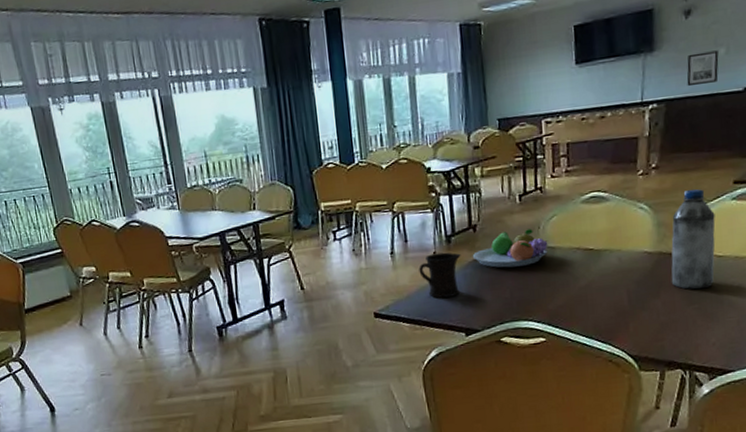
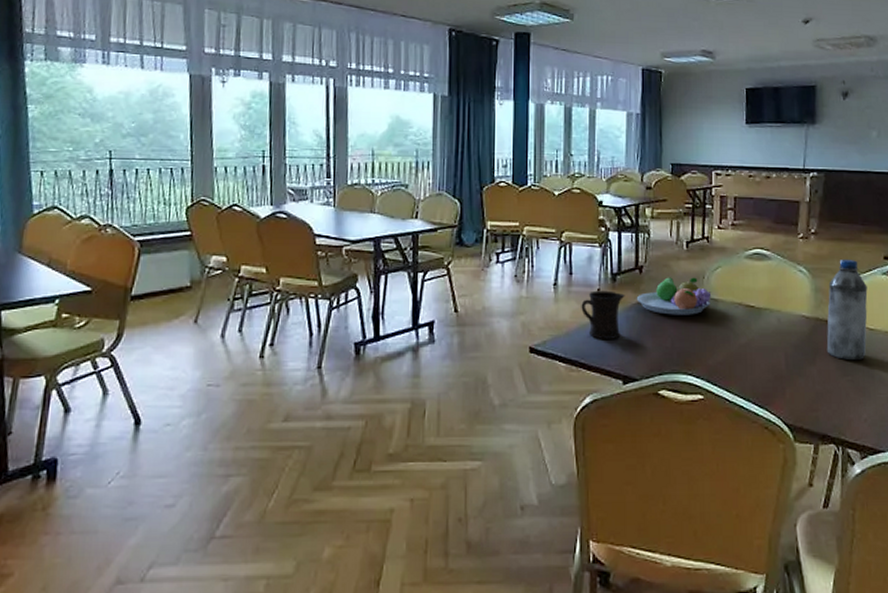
wall art: present [687,50,719,87] -> none [843,132,872,162]

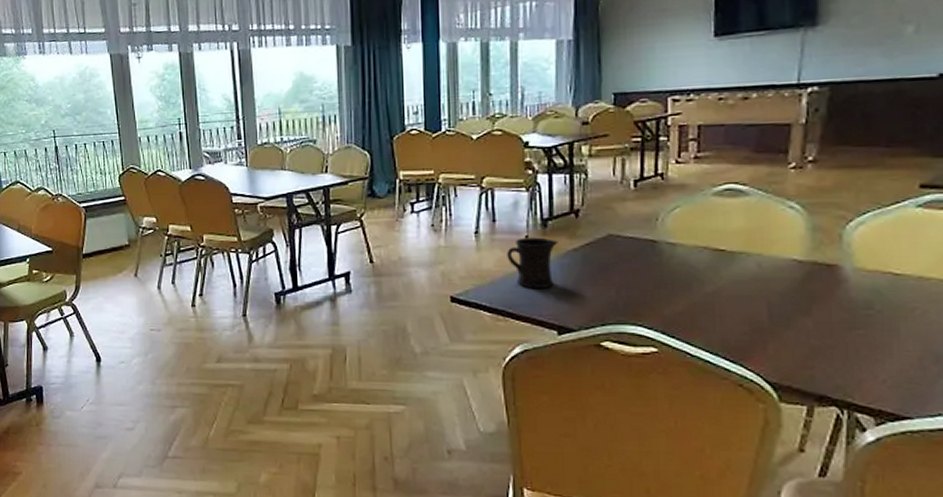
fruit bowl: present [636,277,712,315] -> none [572,220,668,262]
water bottle: present [826,259,868,361] -> none [827,190,892,312]

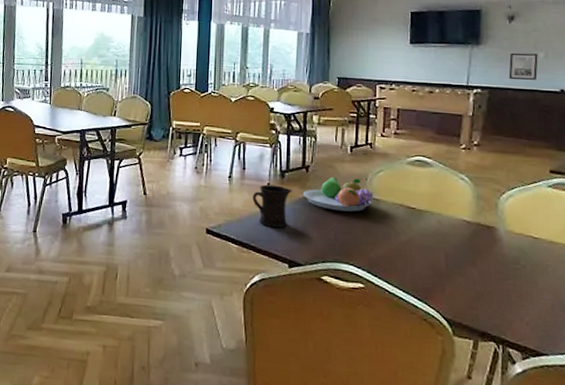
fruit bowl: none [572,220,668,262] -> present [302,177,374,212]
wall art: none [860,28,905,69] -> present [508,53,538,80]

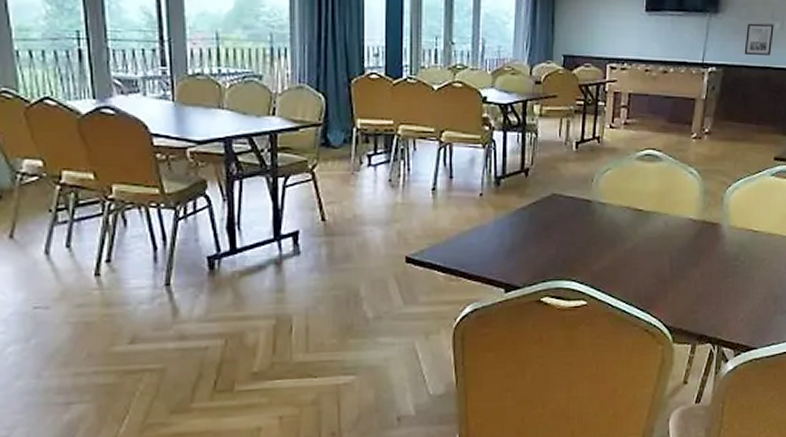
mug: present [252,184,292,228] -> none [462,195,509,247]
fruit bowl: present [302,177,374,212] -> none [521,180,600,220]

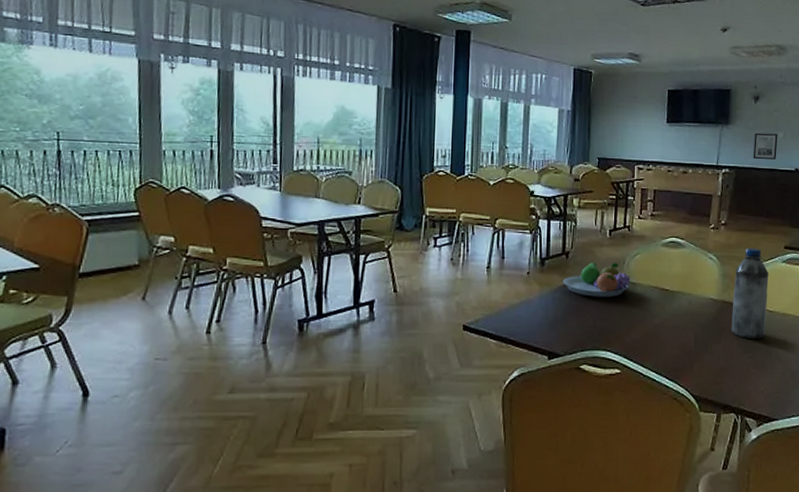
fruit bowl: none [521,180,600,220] -> present [562,262,631,297]
water bottle: none [710,160,755,263] -> present [731,248,769,339]

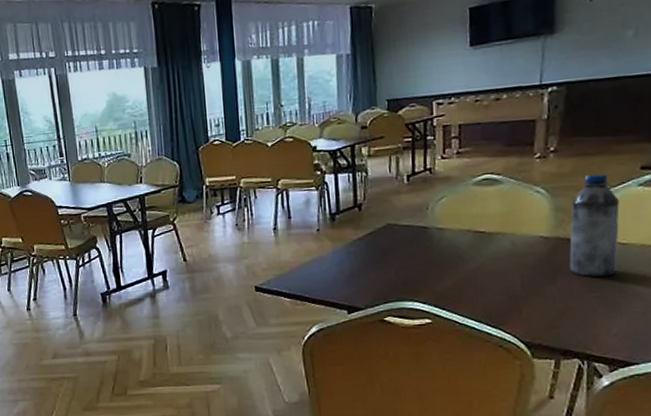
fruit bowl: present [562,262,631,297] -> none [356,209,437,248]
wall art: present [753,133,778,160] -> none [590,32,626,70]

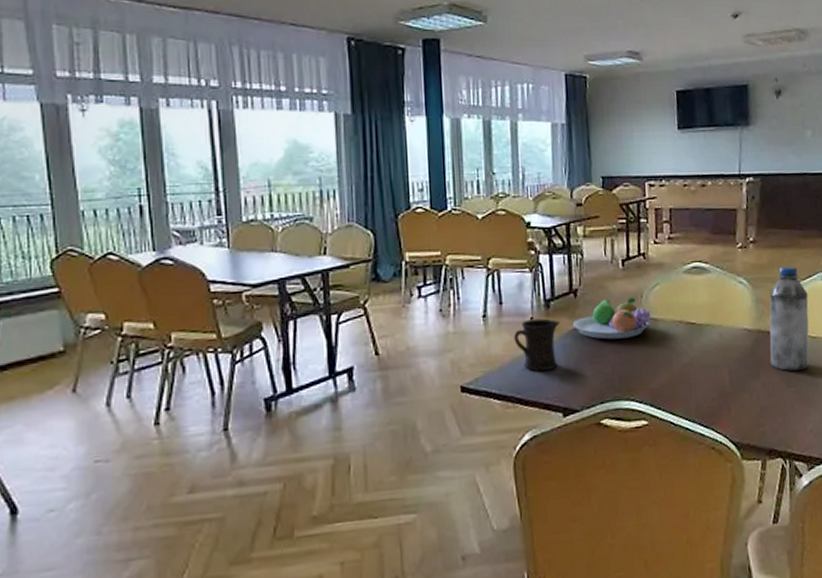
mug: none [301,229,345,275] -> present [514,318,560,371]
fruit bowl: none [356,209,437,248] -> present [572,297,651,340]

